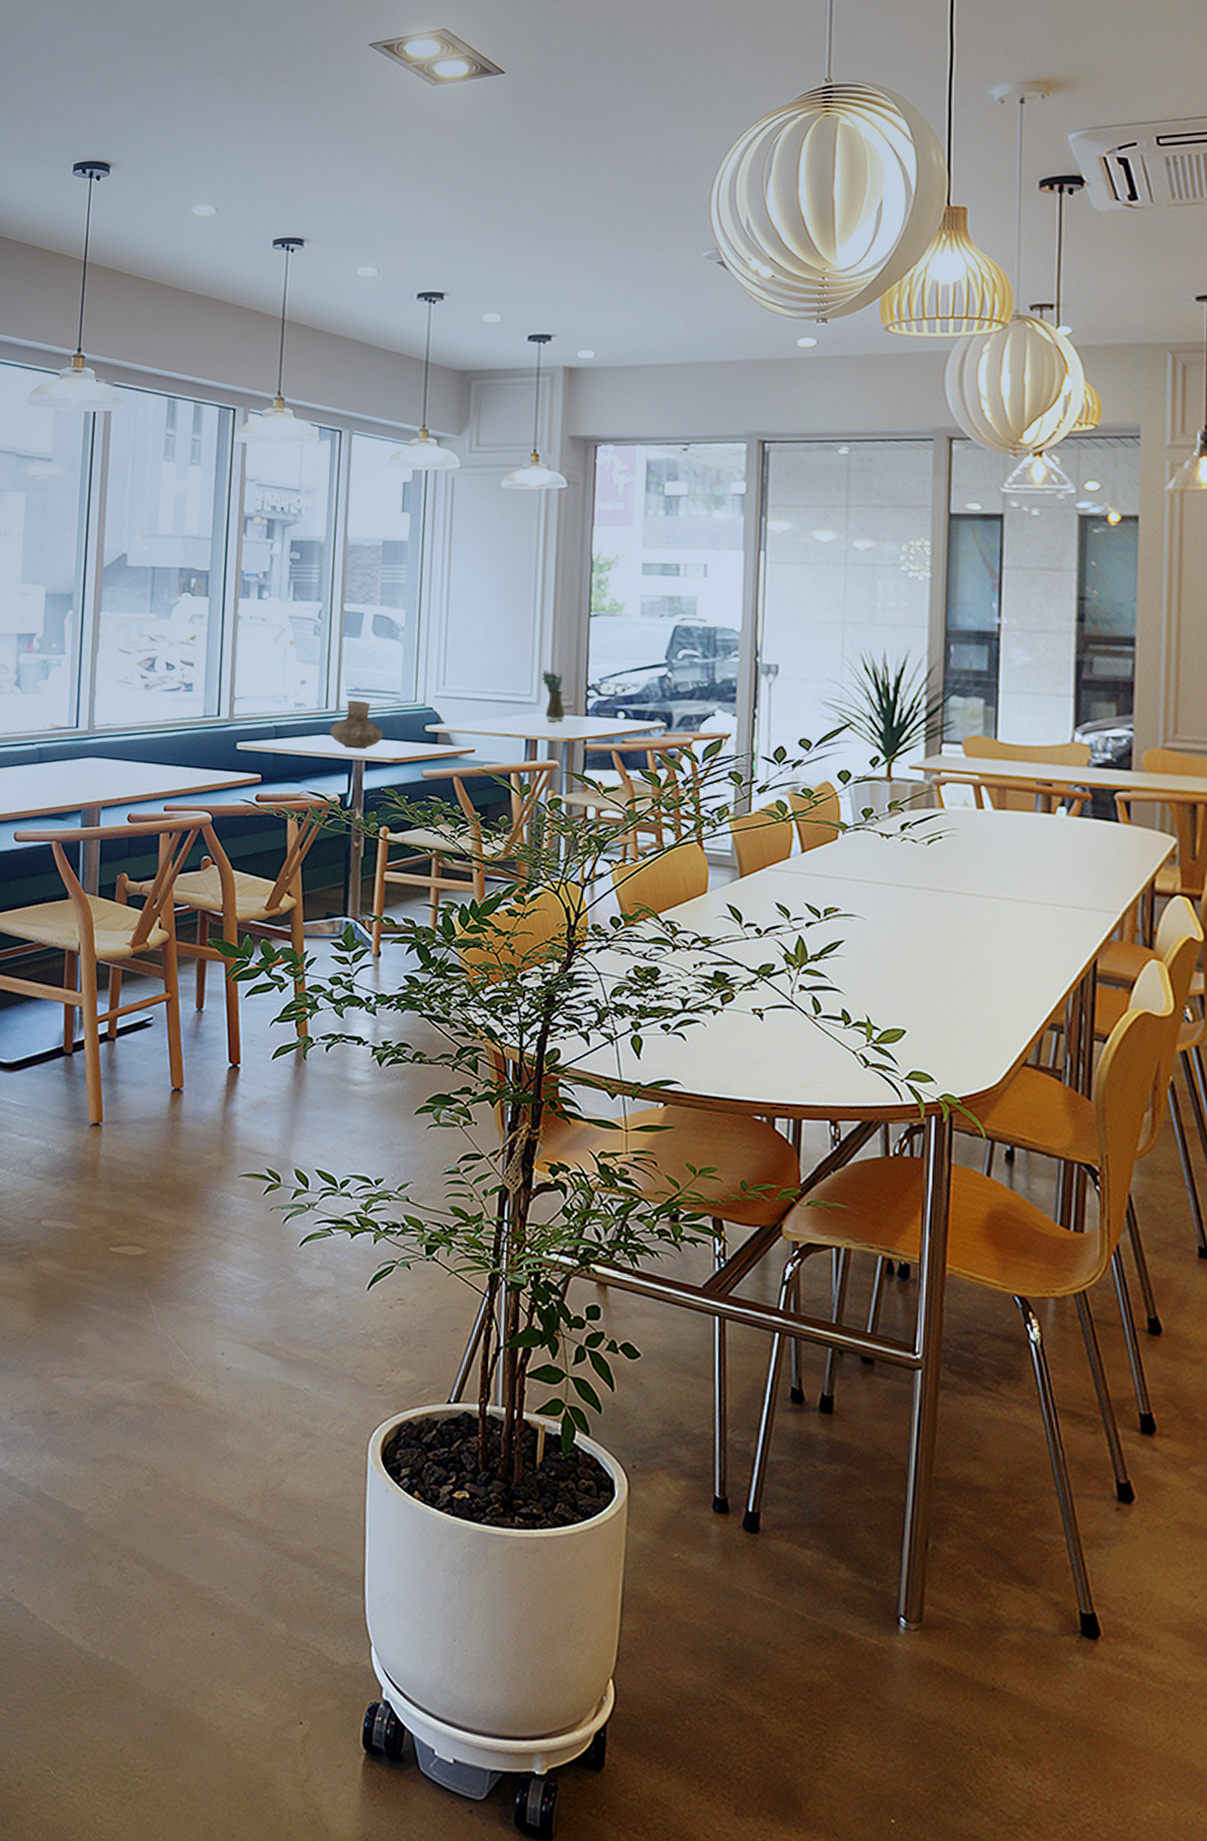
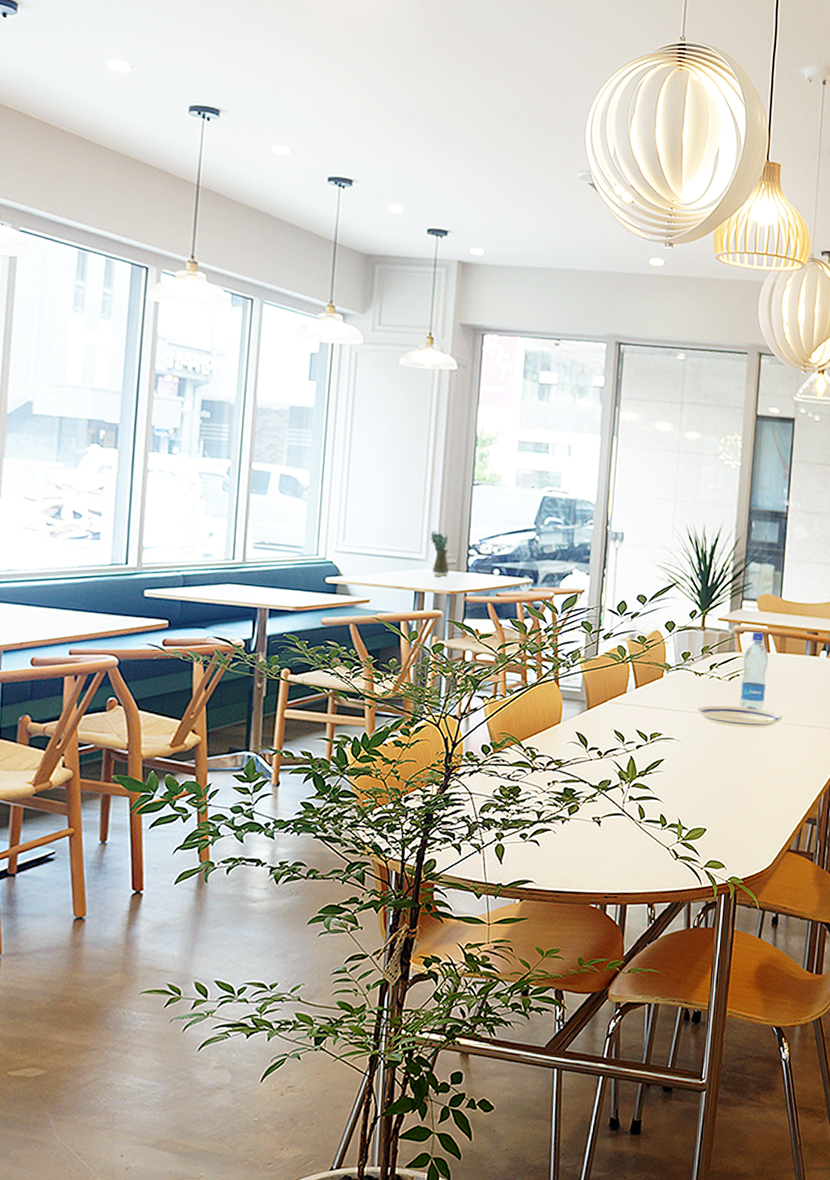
vase: present [329,700,384,750] -> none [235,552,287,599]
plate: none [886,875,1007,906] -> present [697,705,783,729]
bottle: none [945,783,981,883] -> present [740,632,768,711]

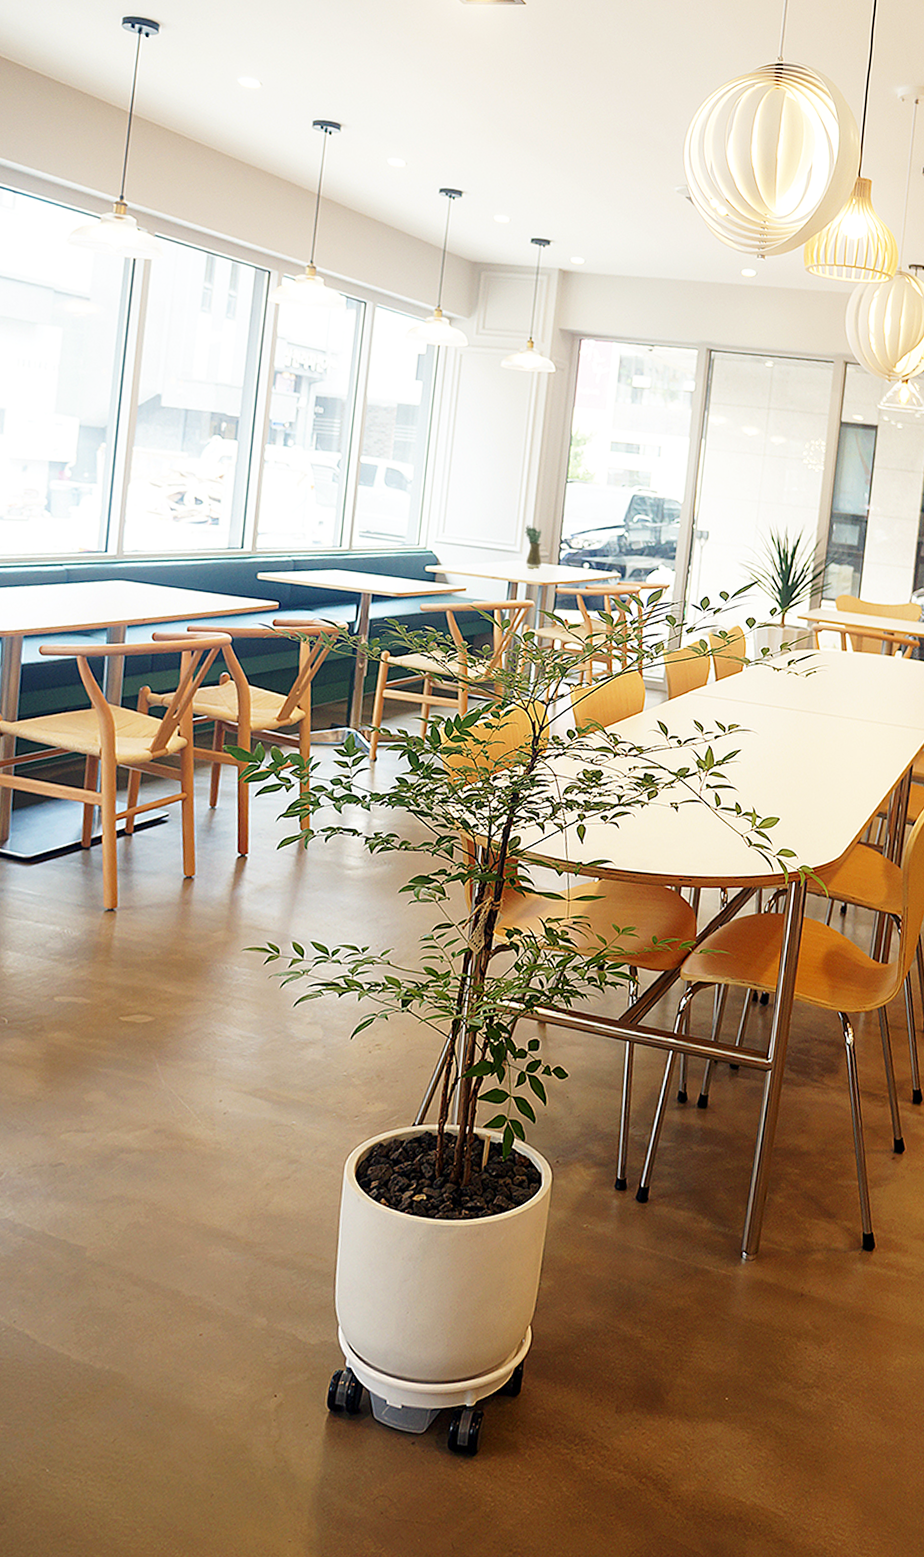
plate: present [697,705,783,729] -> none [774,700,857,724]
bottle: present [740,632,768,711] -> none [816,630,845,707]

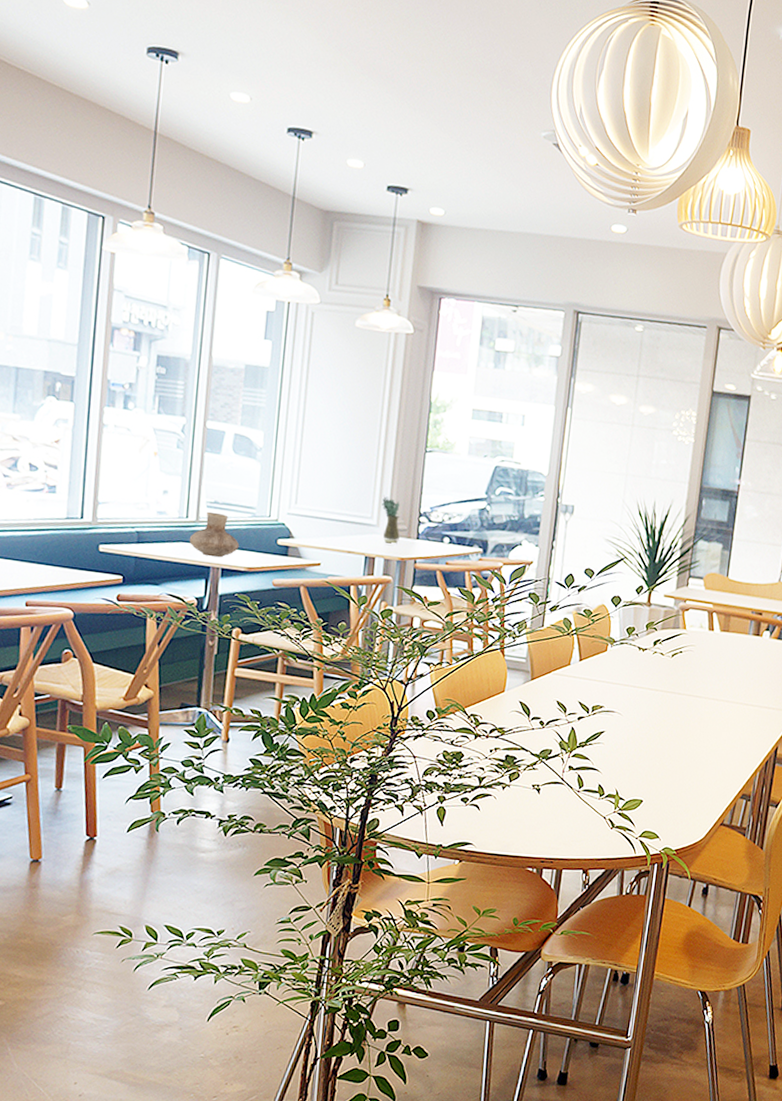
vase: none [342,540,390,584] -> present [189,511,240,558]

